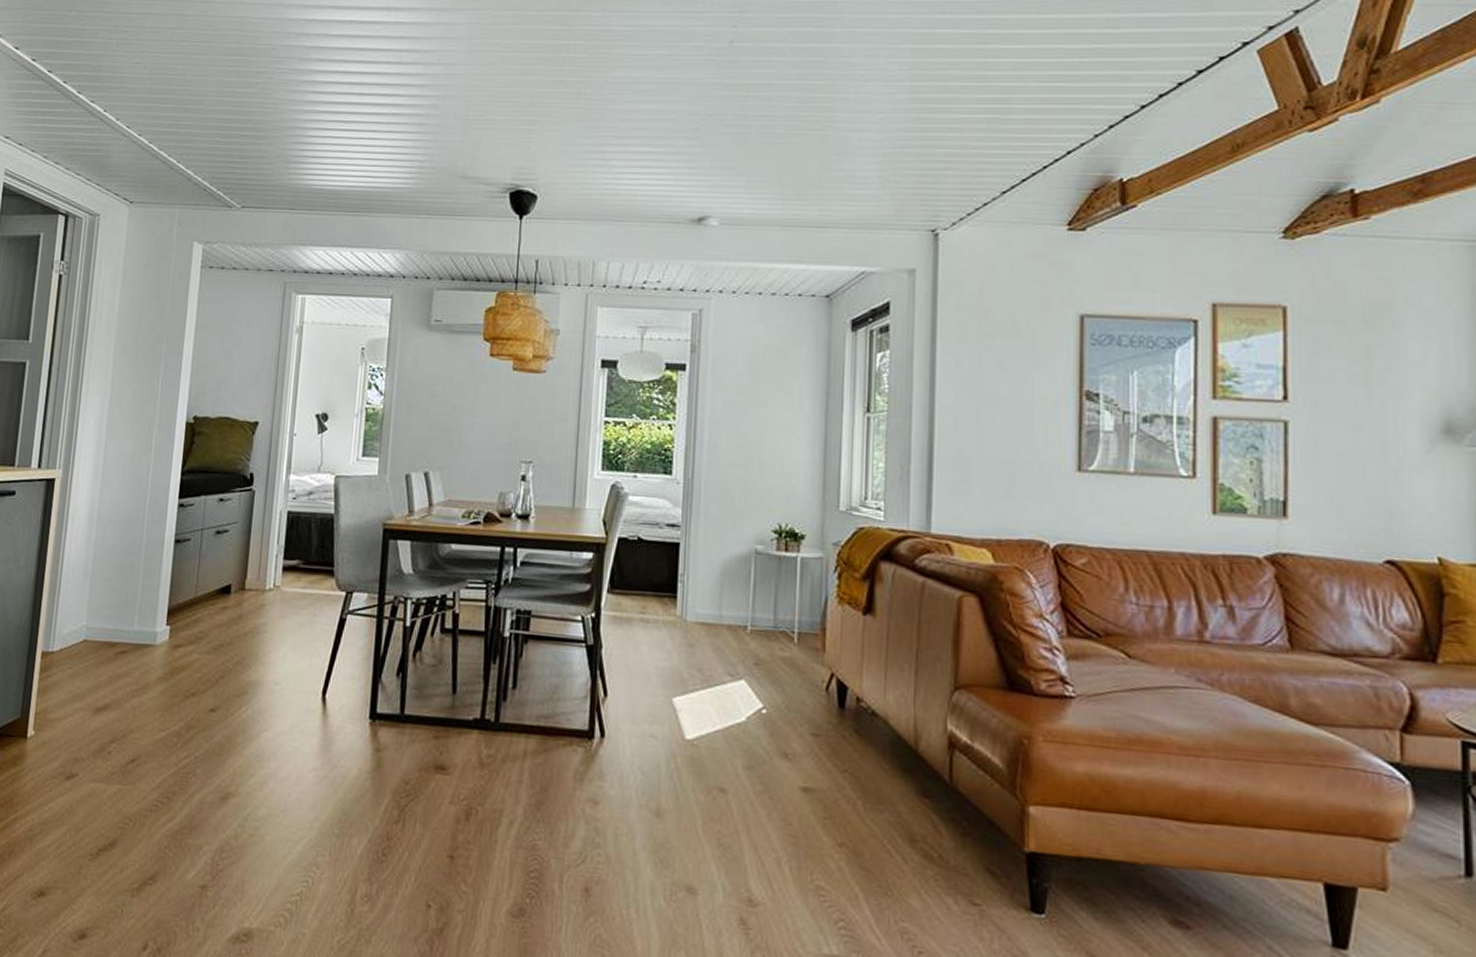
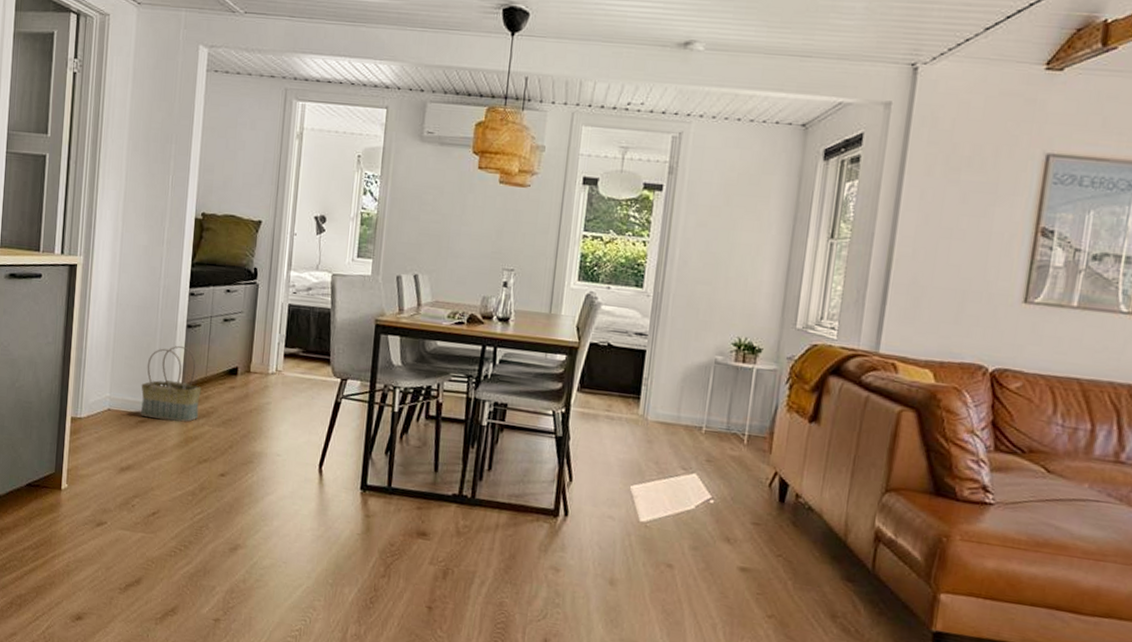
basket: none [121,563,190,651] -> present [141,345,201,423]

